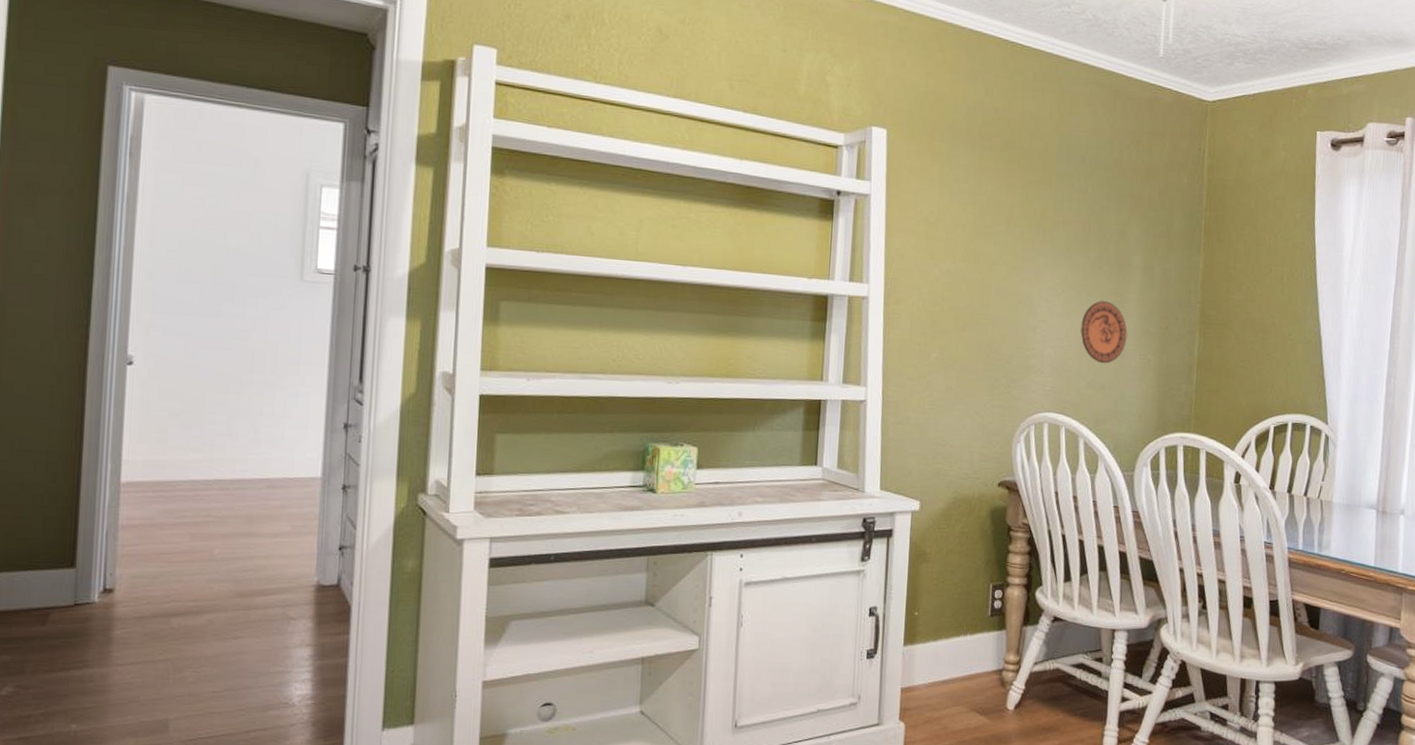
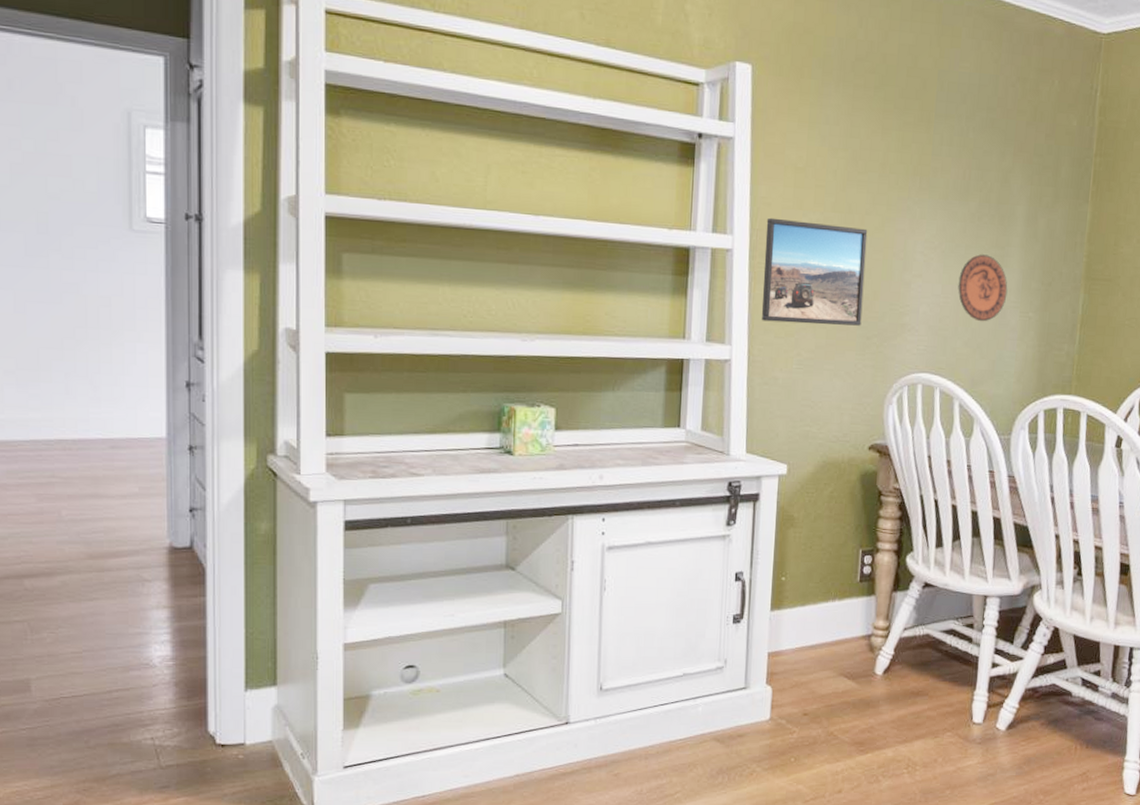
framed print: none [895,267,995,368] -> present [761,217,868,326]

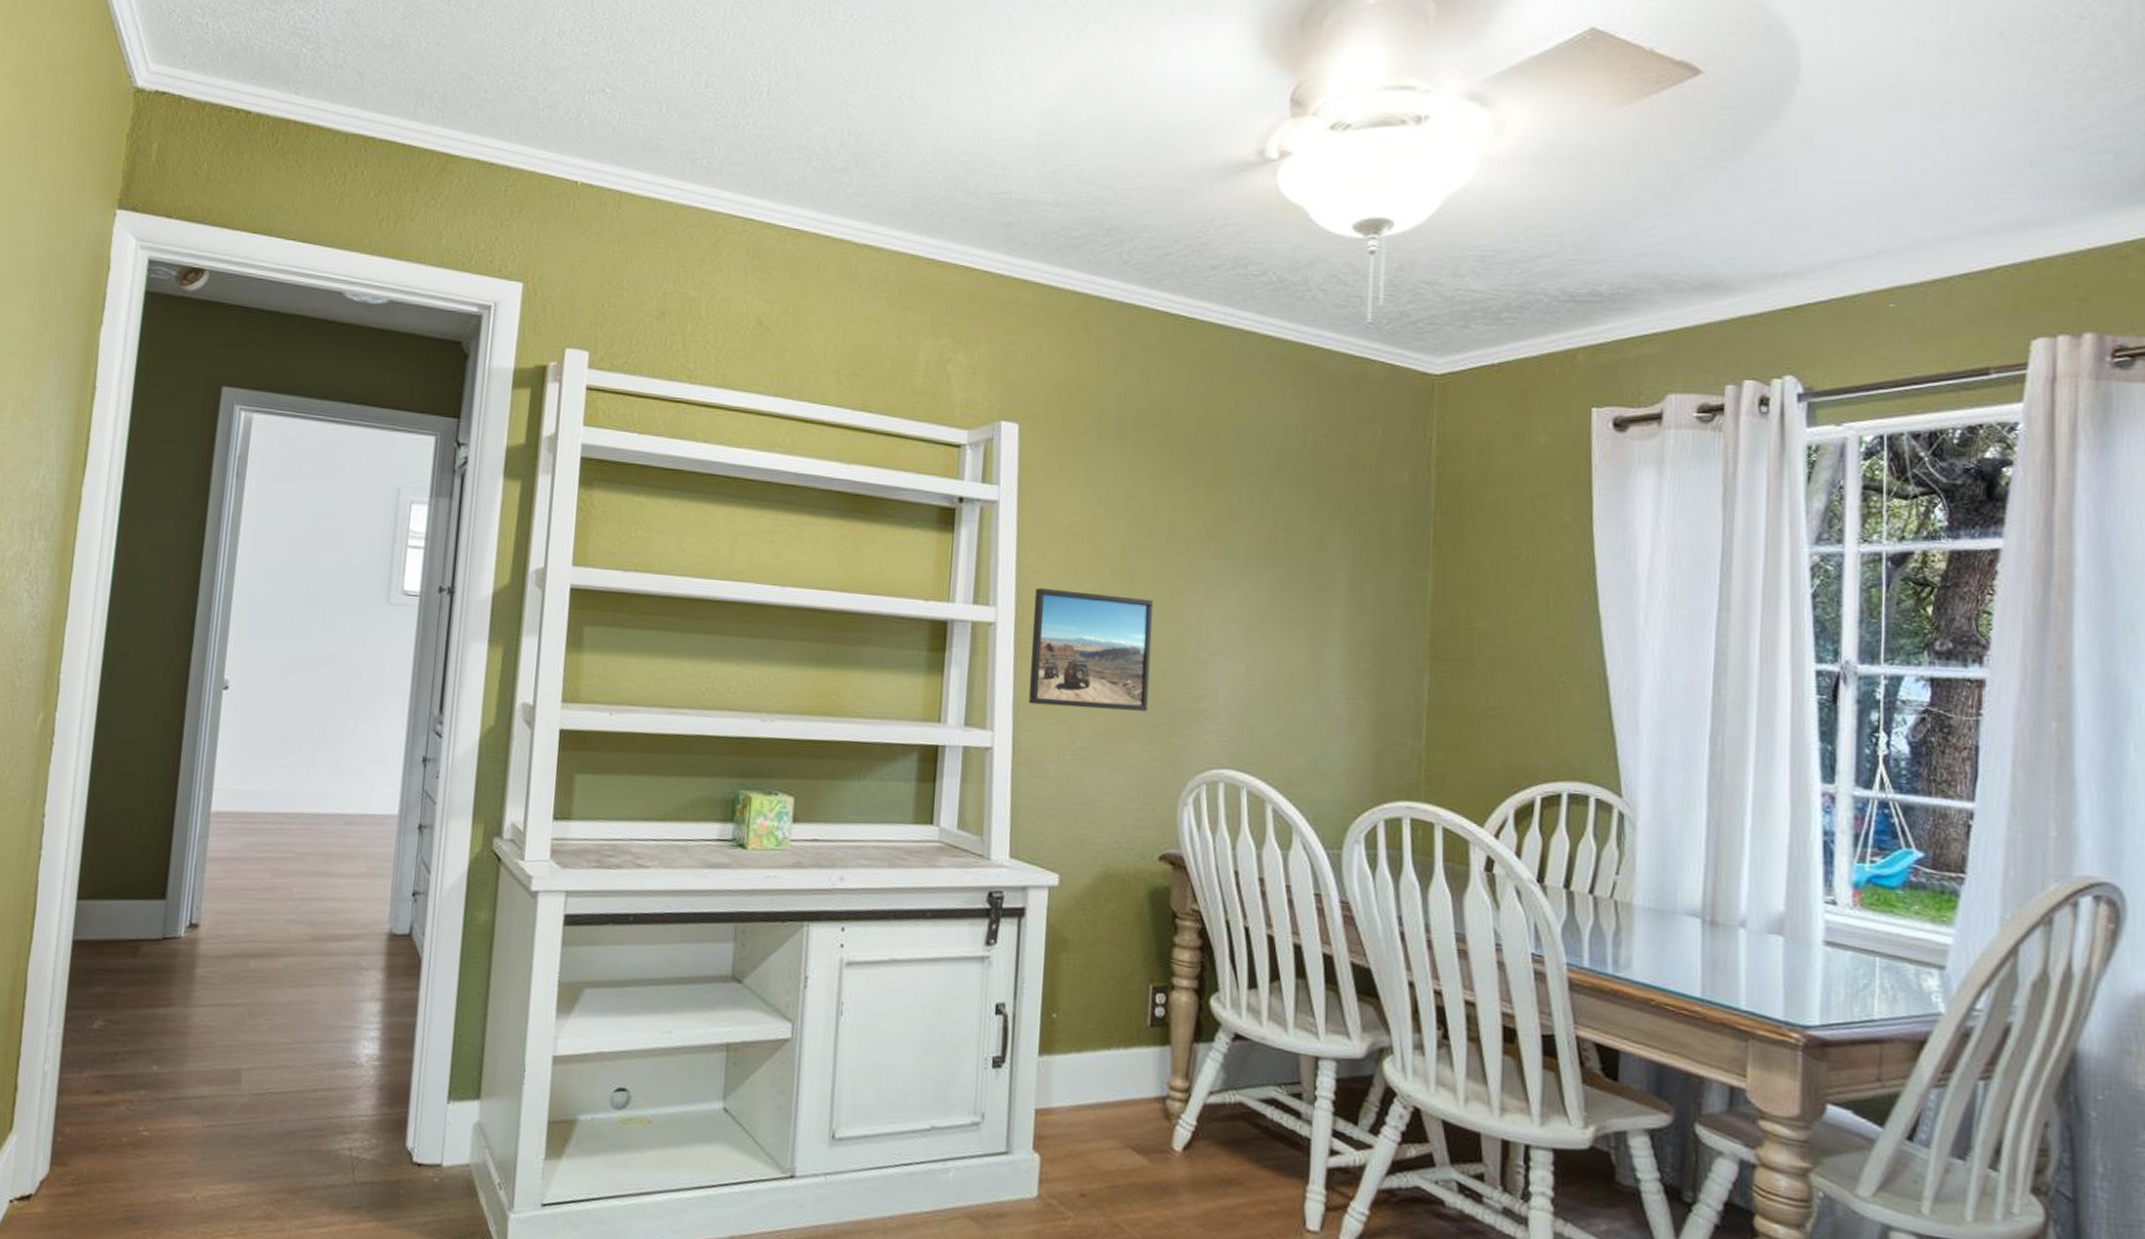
decorative plate: present [958,254,1008,322] -> none [1266,629,1330,709]

